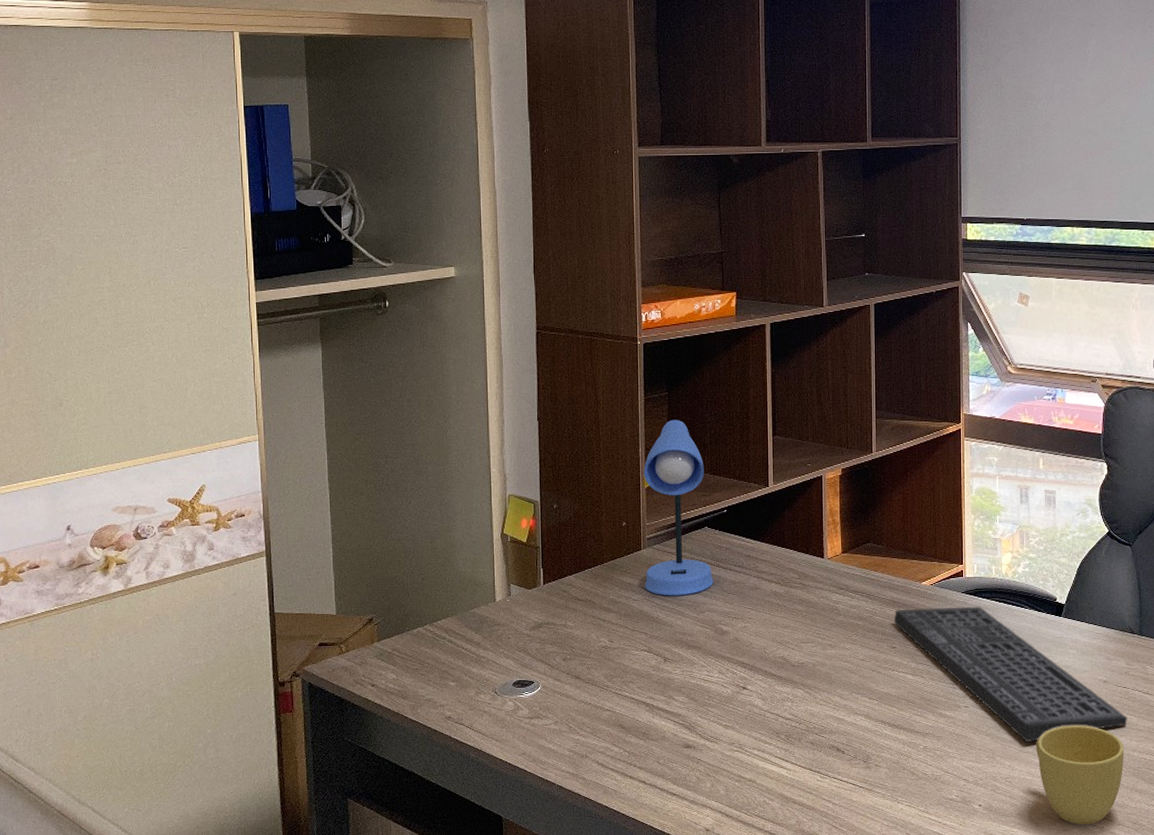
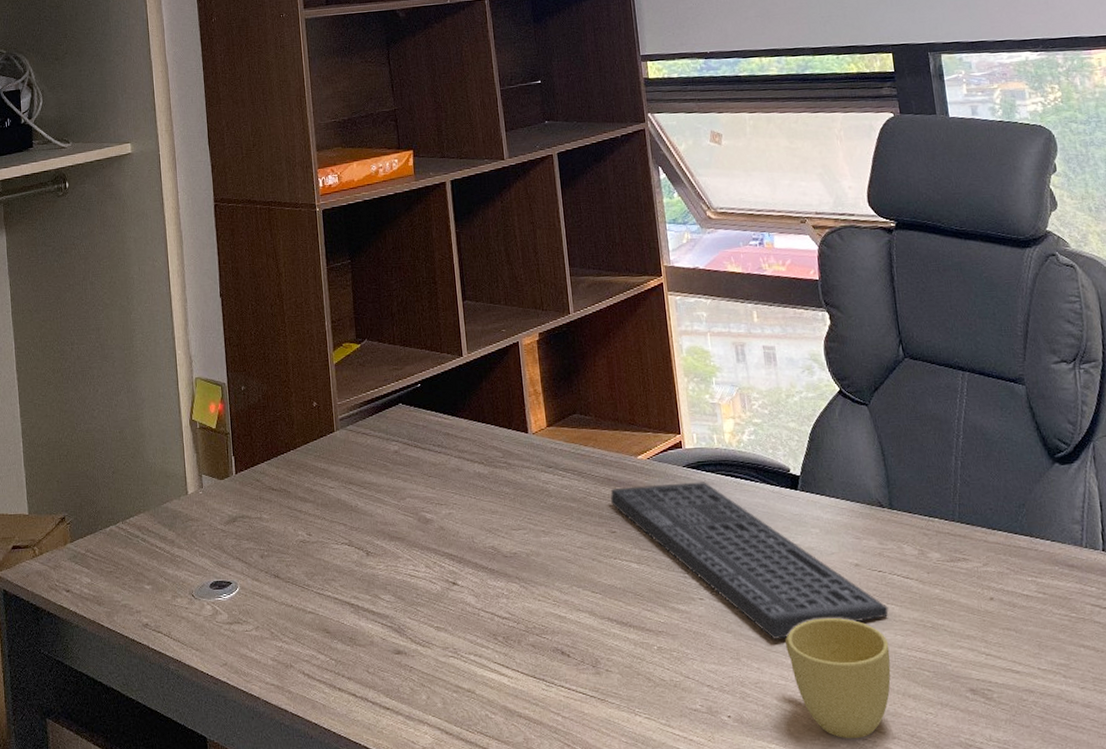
desk lamp: present [643,419,714,596] -> none [331,288,413,482]

